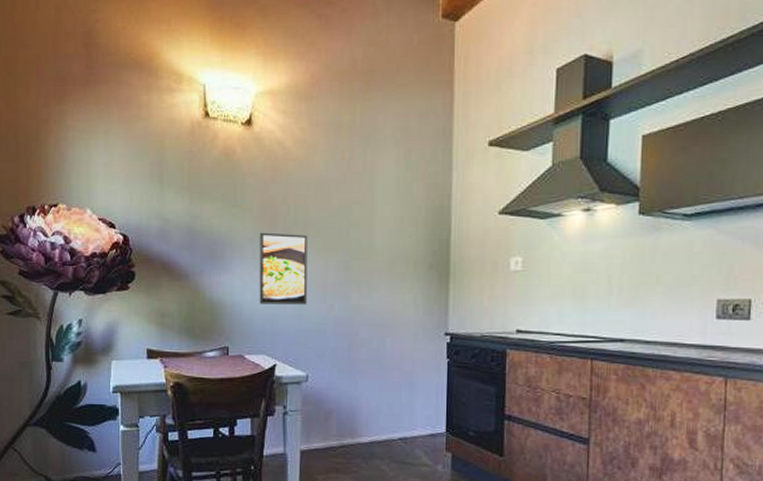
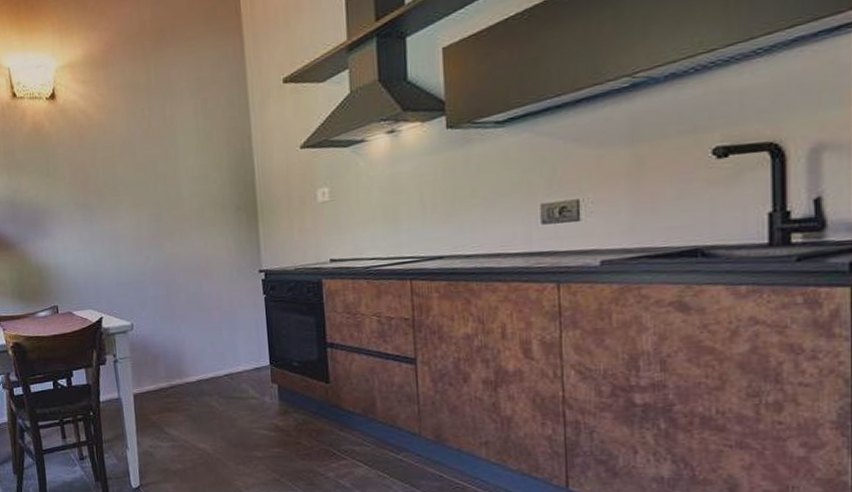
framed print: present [259,232,307,305] -> none [74,194,124,263]

